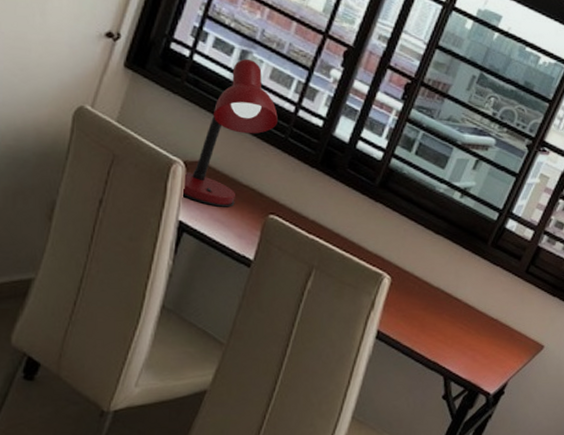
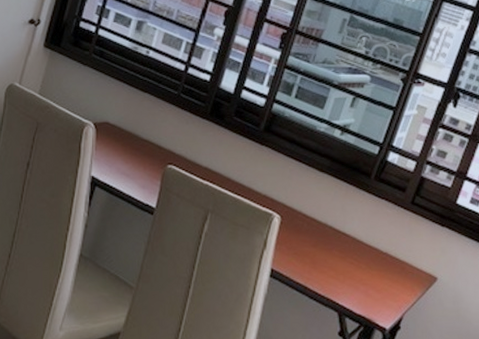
desk lamp: present [182,58,278,207] -> none [93,28,171,161]

